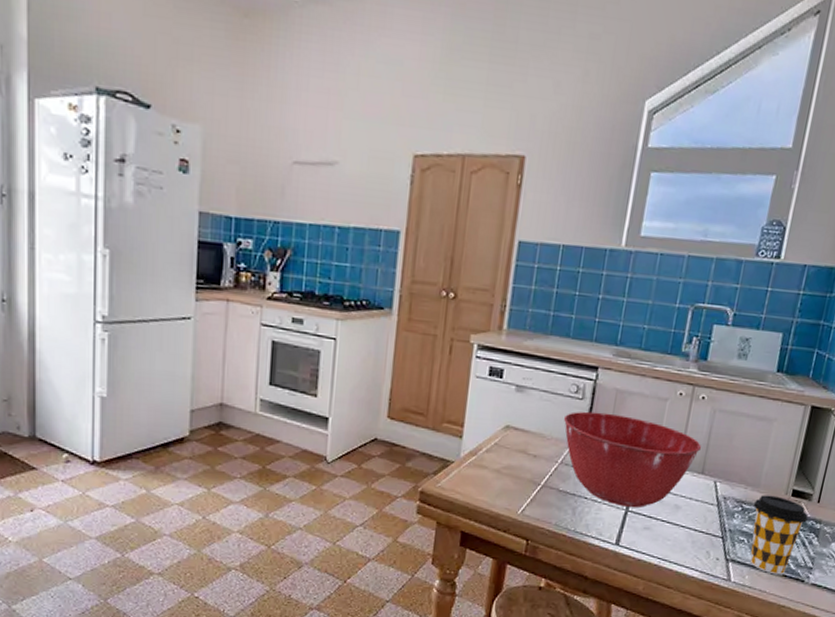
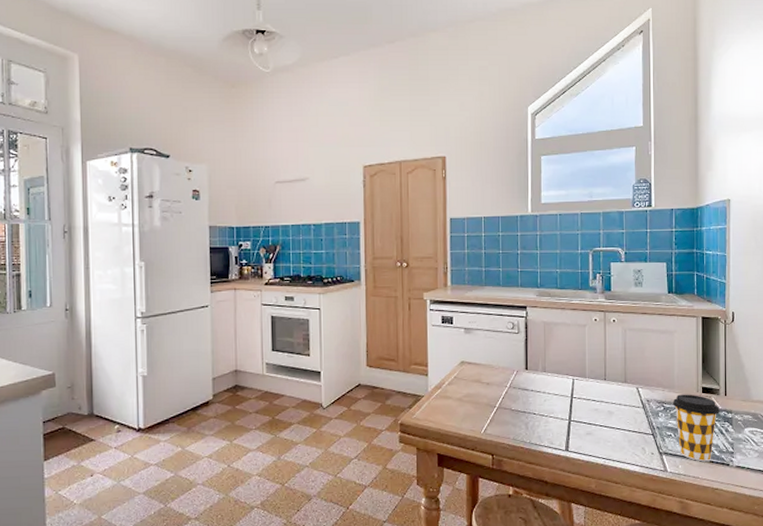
mixing bowl: present [564,411,702,508] -> none [507,342,621,418]

